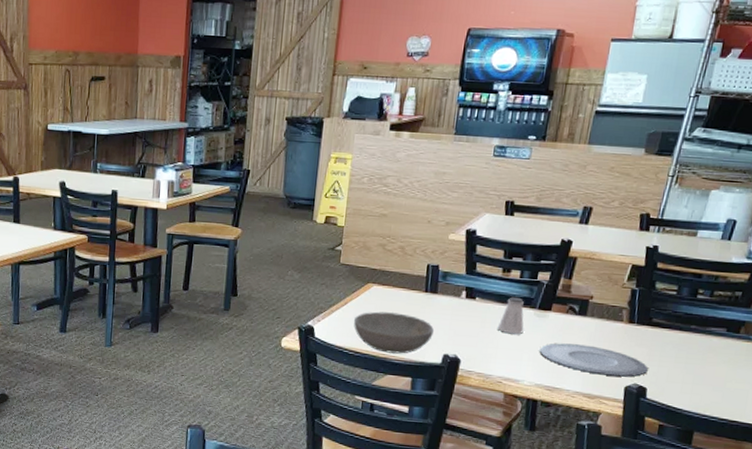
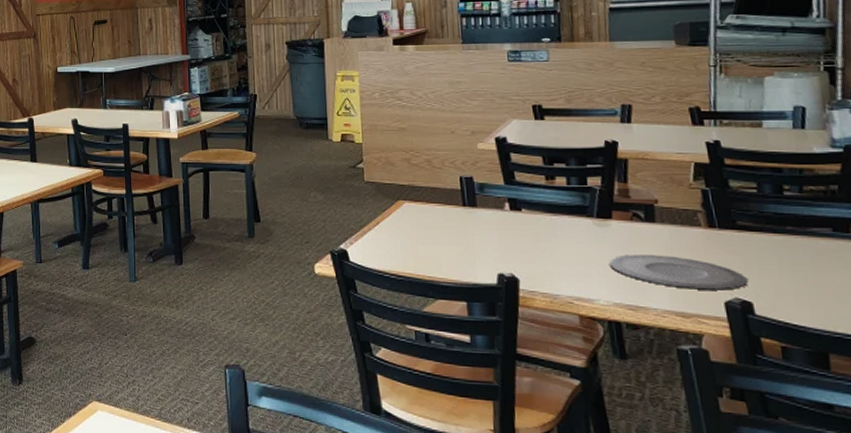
bowl: present [353,311,435,354] -> none [389,230,482,276]
saltshaker: present [497,297,524,335] -> none [553,206,586,248]

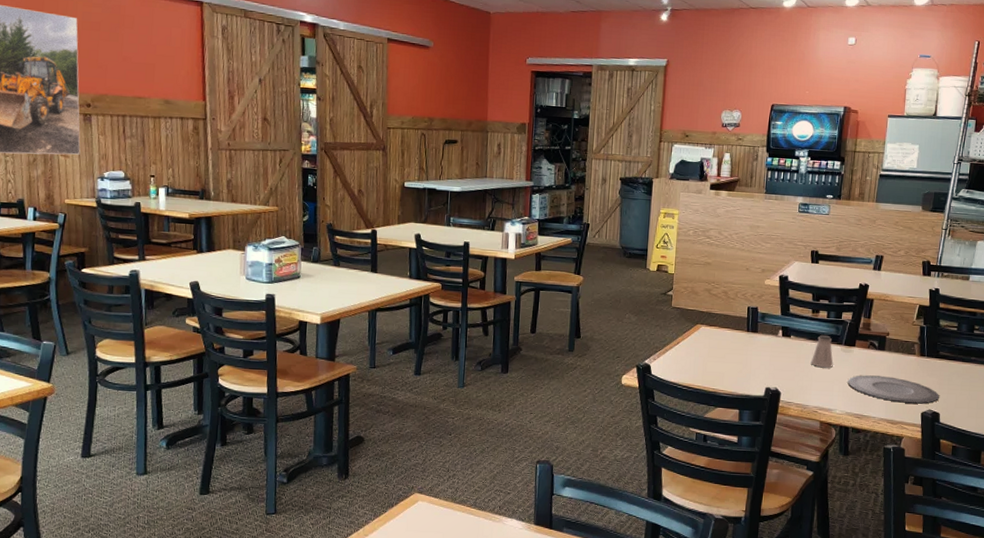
saltshaker: none [553,206,586,248] -> present [810,334,833,368]

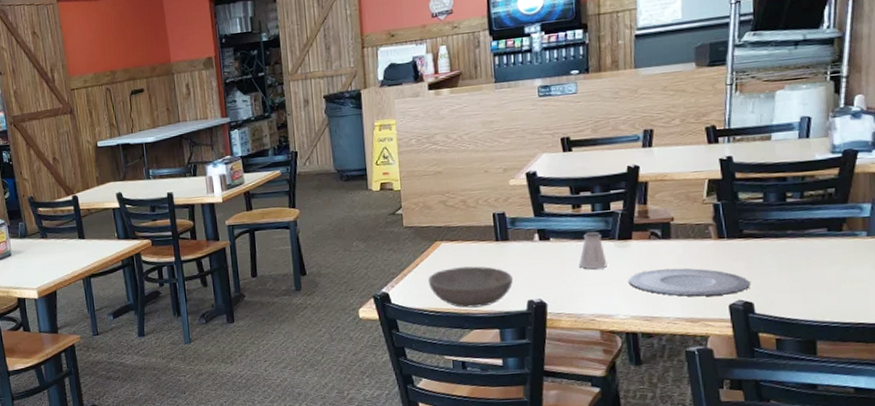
bowl: none [685,350,757,388] -> present [427,266,514,308]

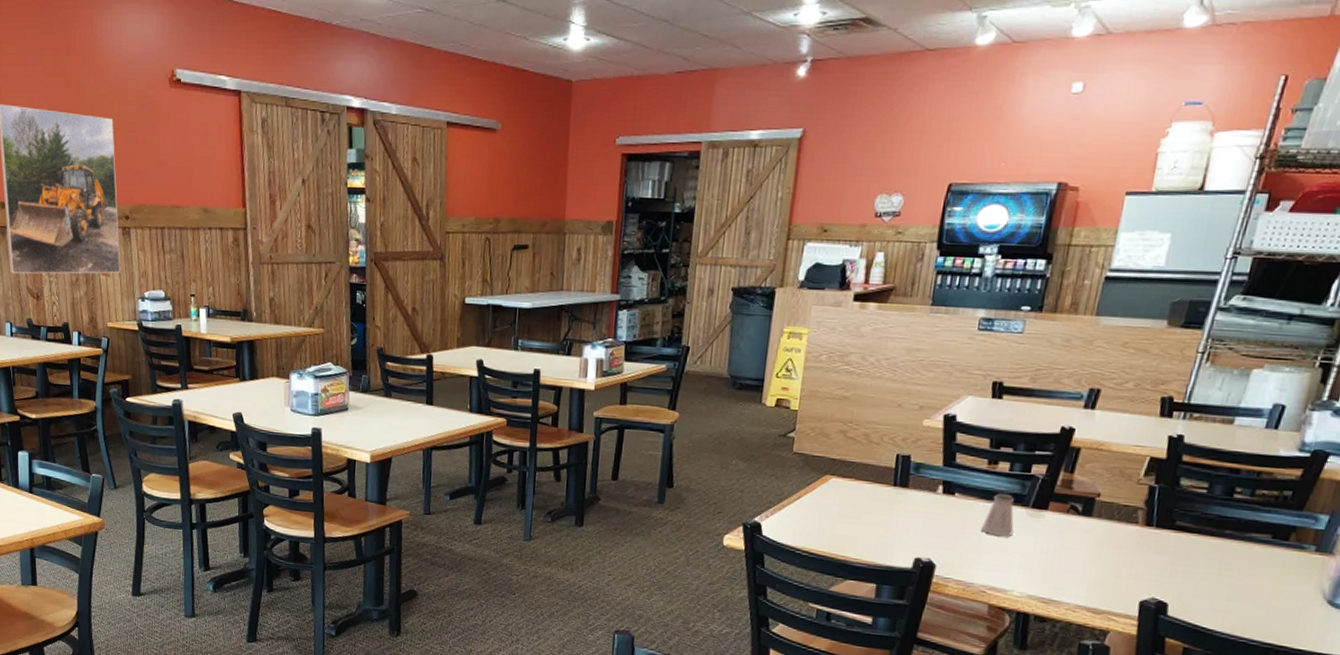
bowl: present [427,266,514,308] -> none [807,507,905,557]
plate: present [628,268,750,297] -> none [1032,547,1170,590]

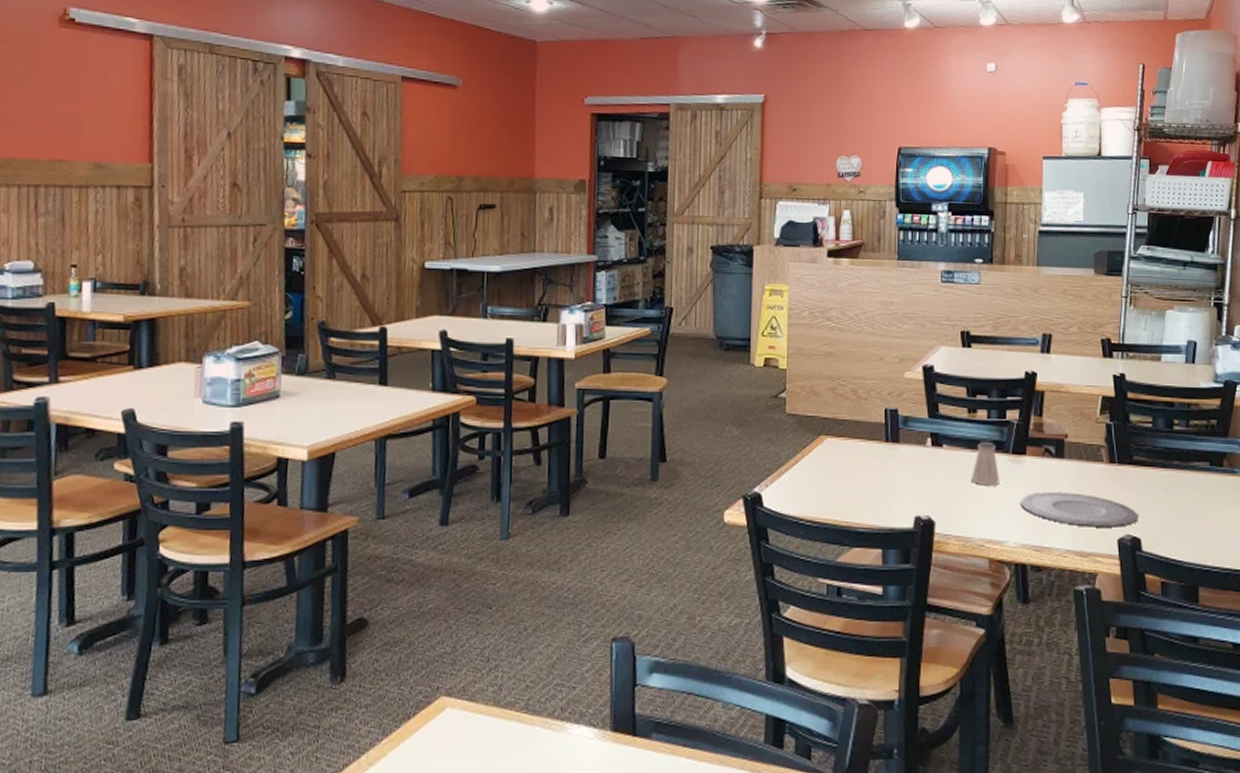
plate: none [1032,547,1170,590] -> present [1020,492,1138,527]

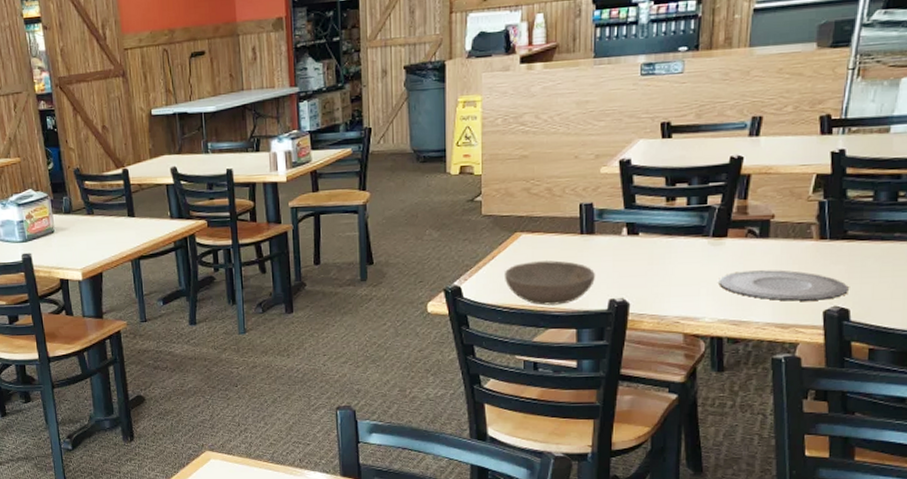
bowl: none [807,469,902,520] -> present [504,260,596,305]
saltshaker: present [970,441,1000,486] -> none [667,226,698,268]

